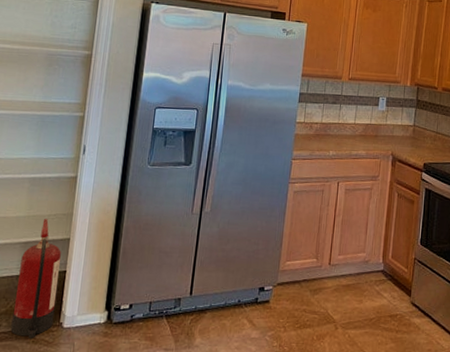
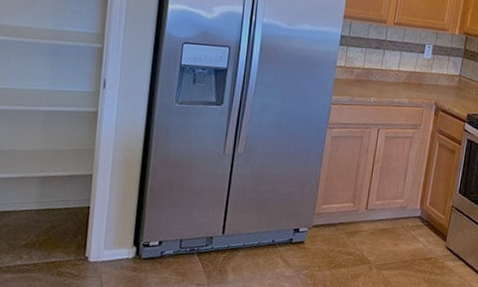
fire extinguisher: present [10,219,61,338] -> none [32,154,84,271]

